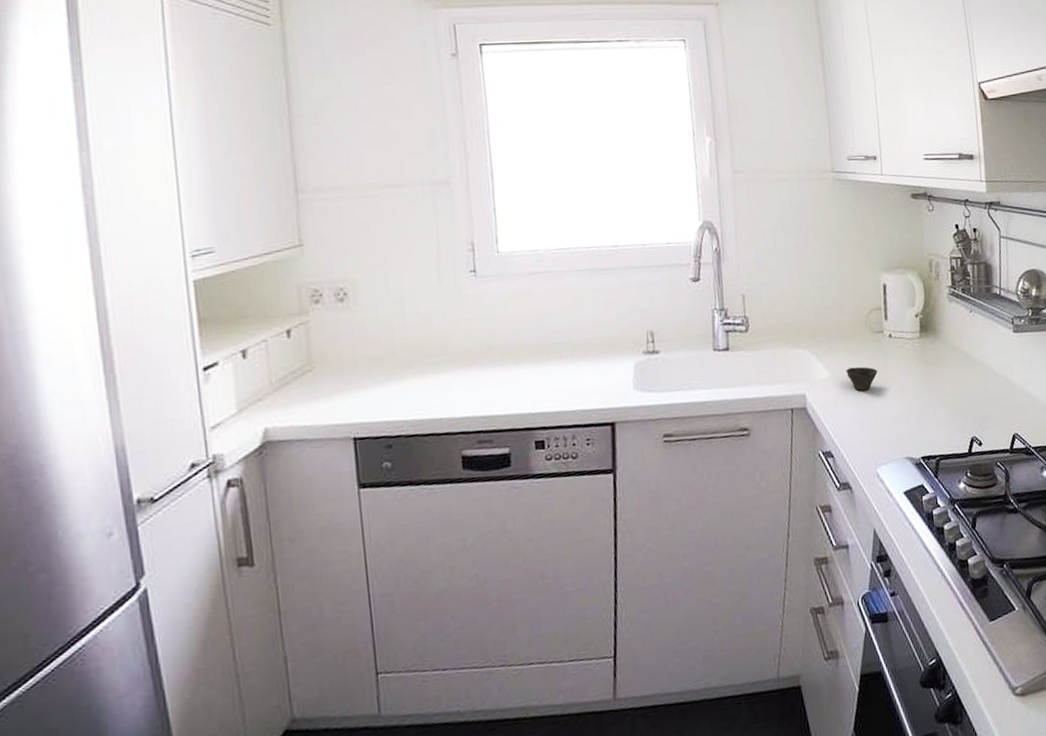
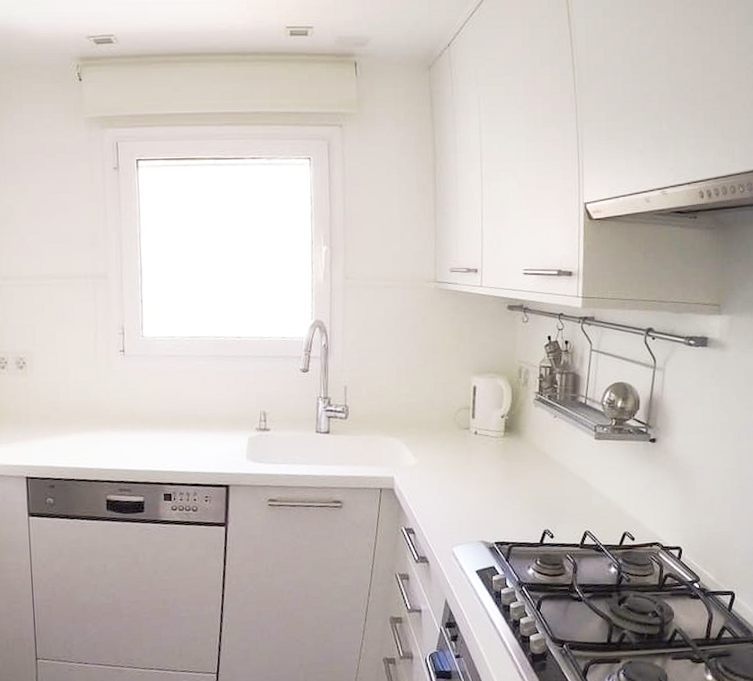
cup: present [846,366,878,391] -> none [432,457,461,479]

